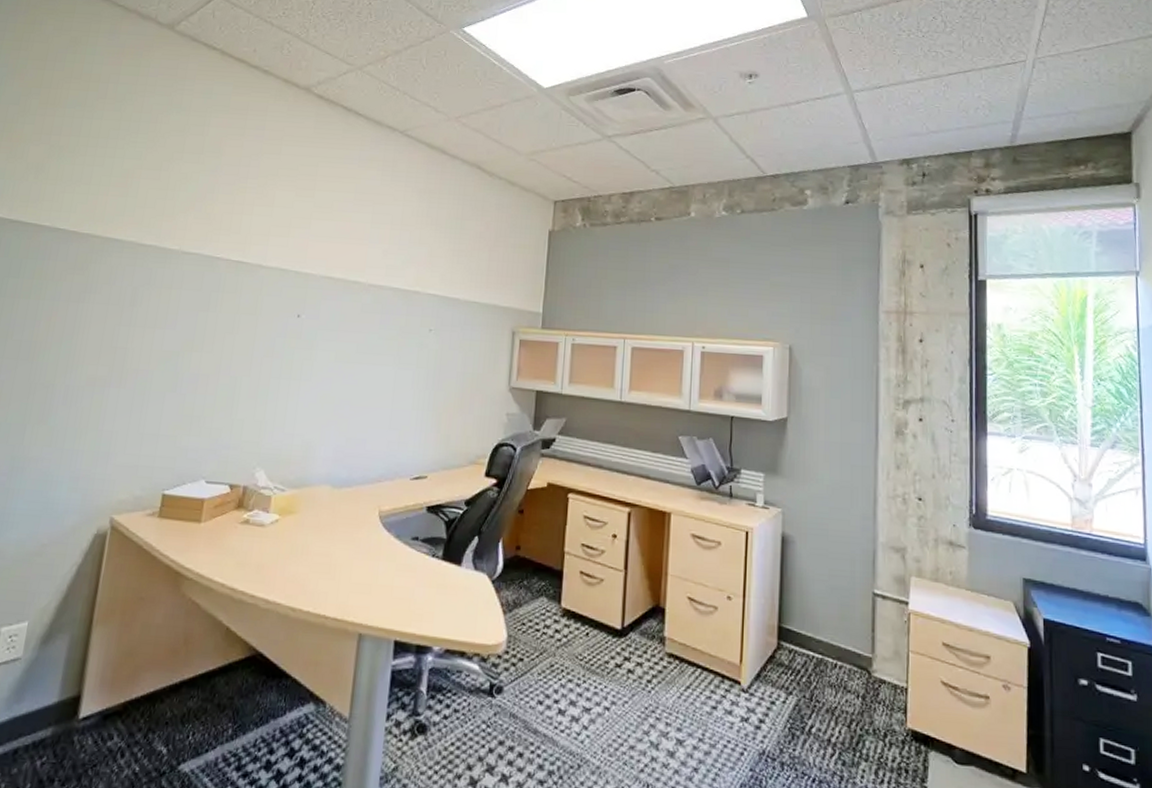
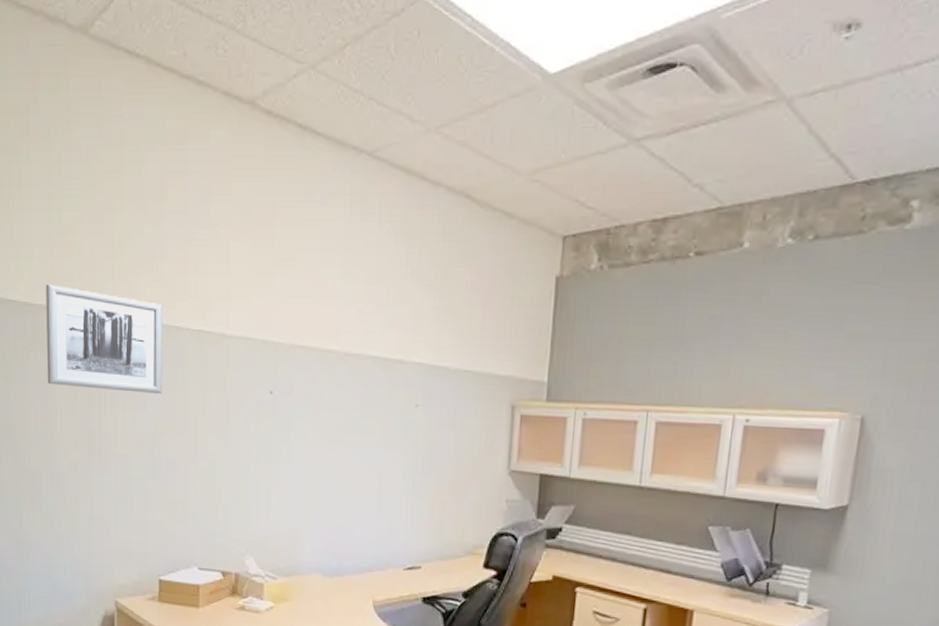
wall art: none [80,216,206,315] -> present [45,284,163,394]

